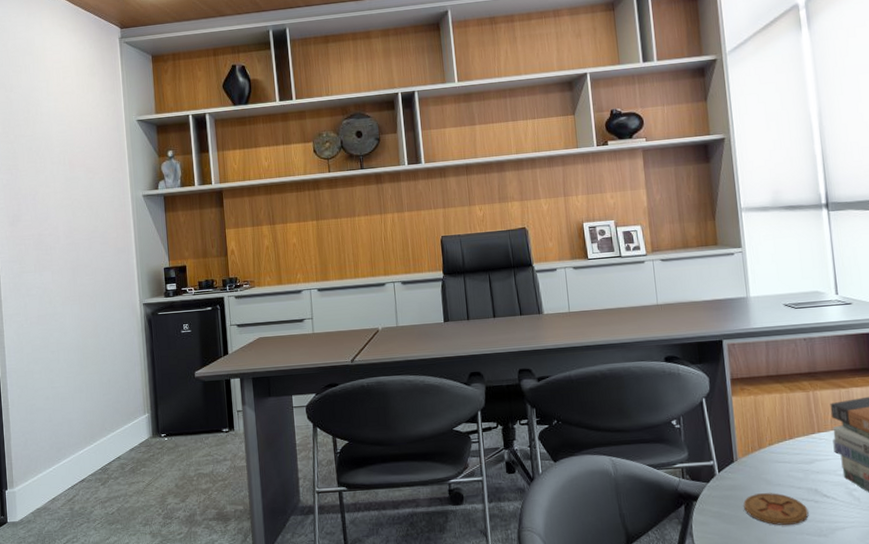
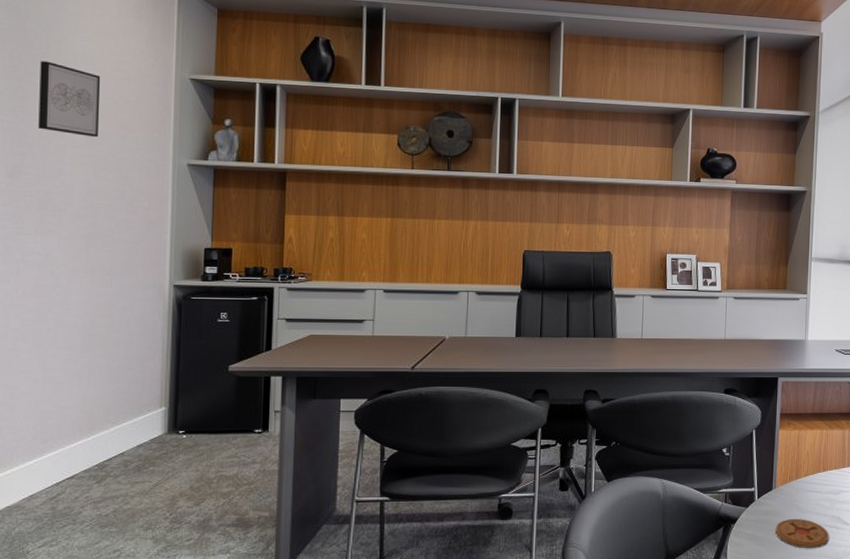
wall art: none [24,124,73,183] -> present [38,61,101,138]

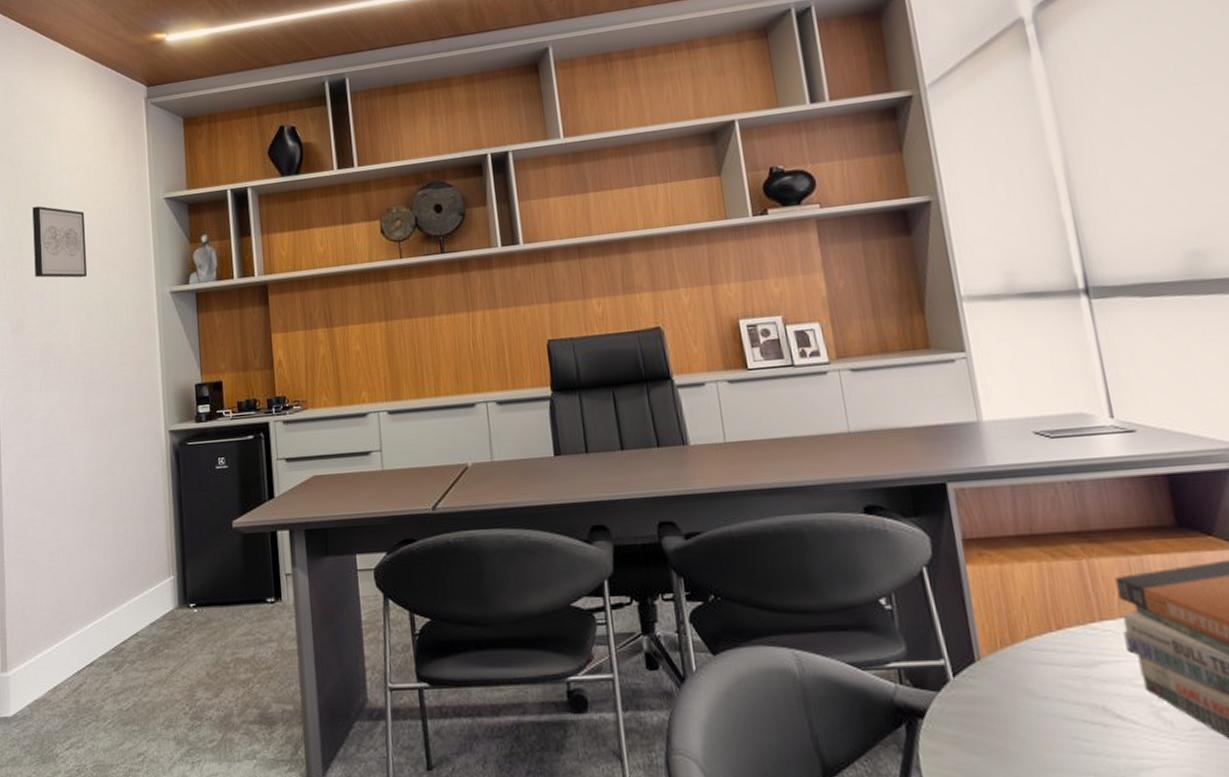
coaster: present [775,519,830,548] -> none [994,710,1096,760]

